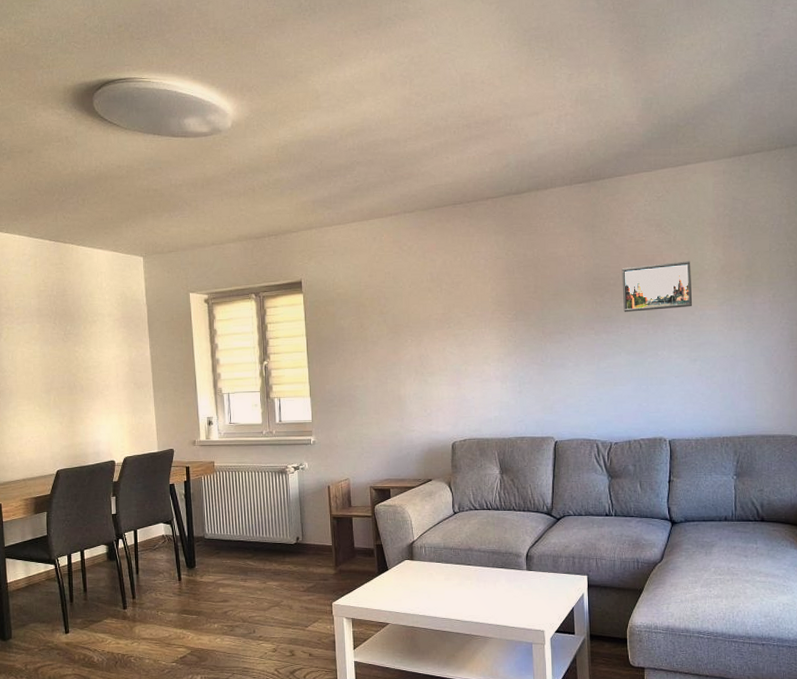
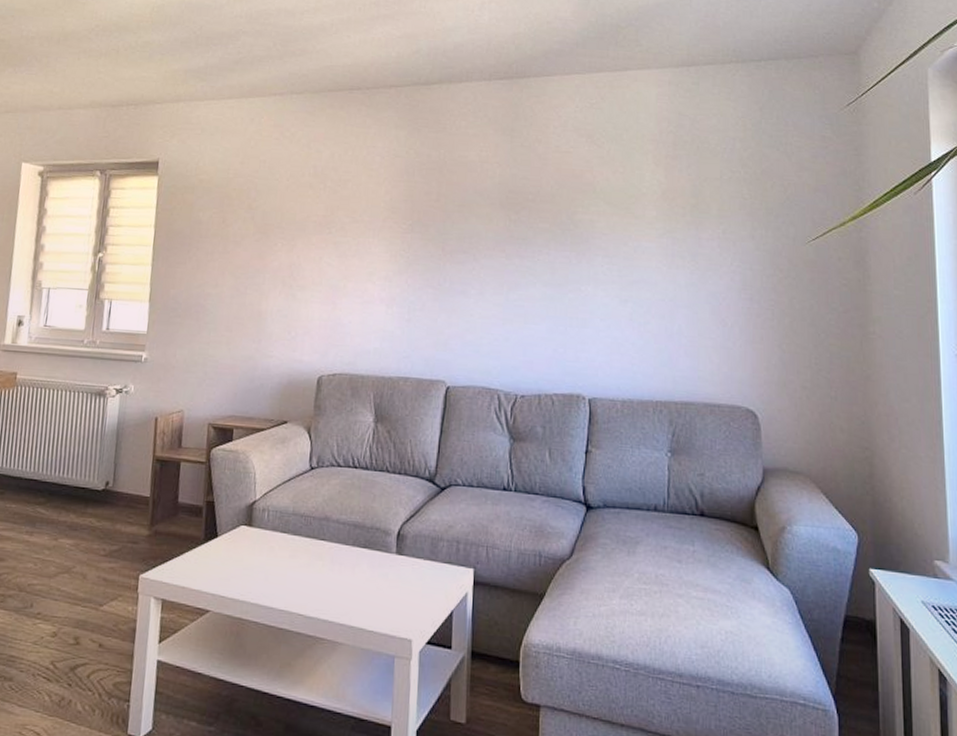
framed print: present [621,261,693,312] -> none [542,180,626,236]

